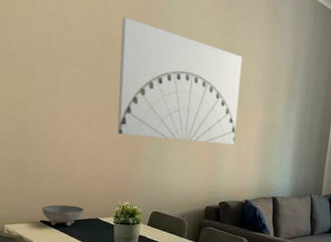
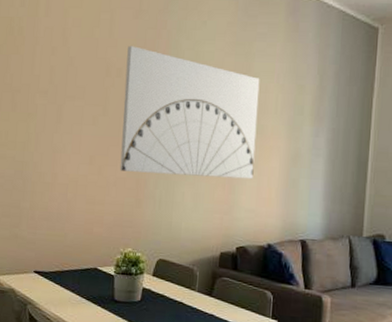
bowl: present [41,205,85,227] -> none [36,252,83,278]

